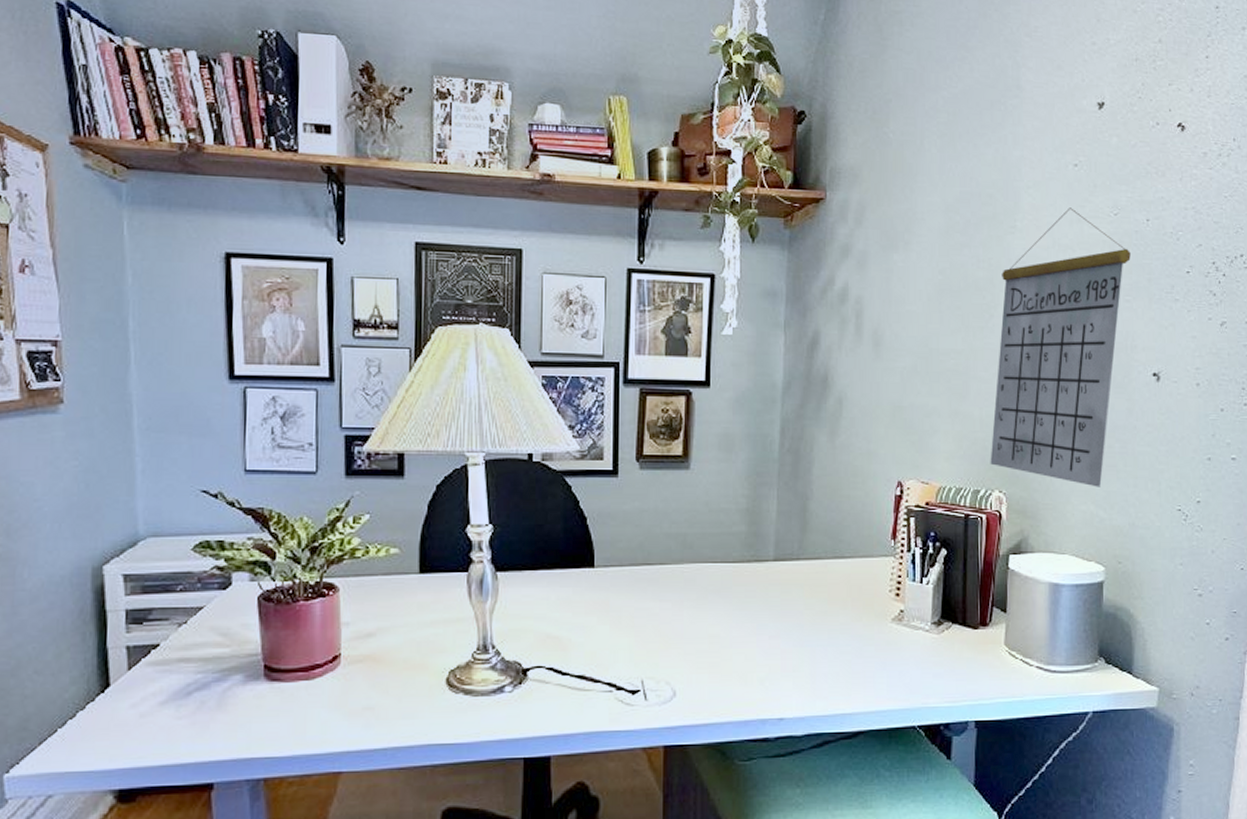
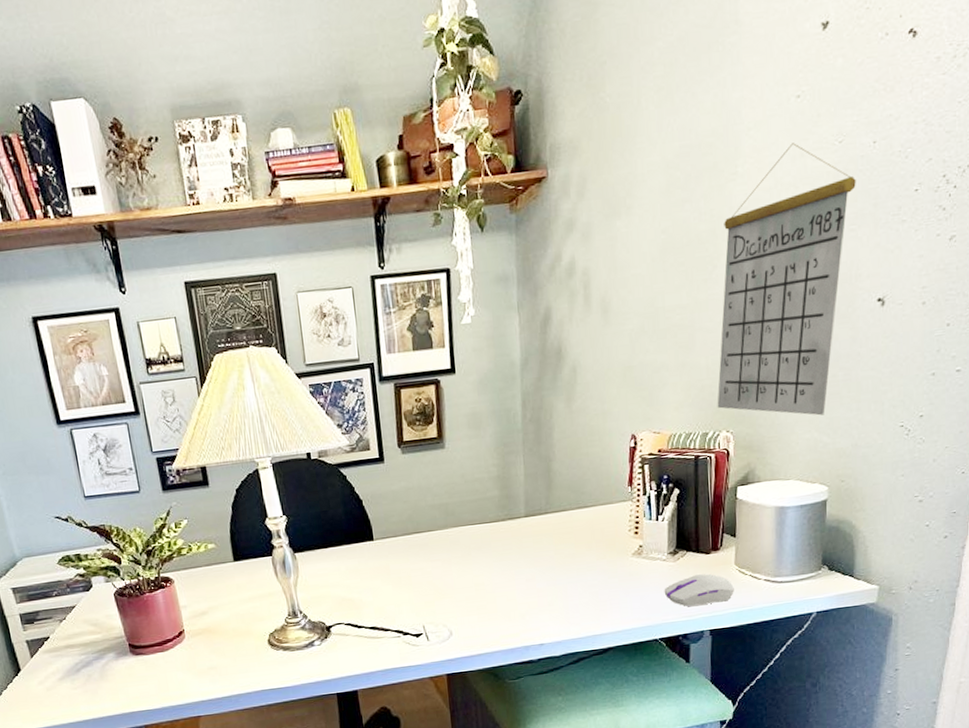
computer mouse: none [925,652,1003,689] -> present [664,573,734,607]

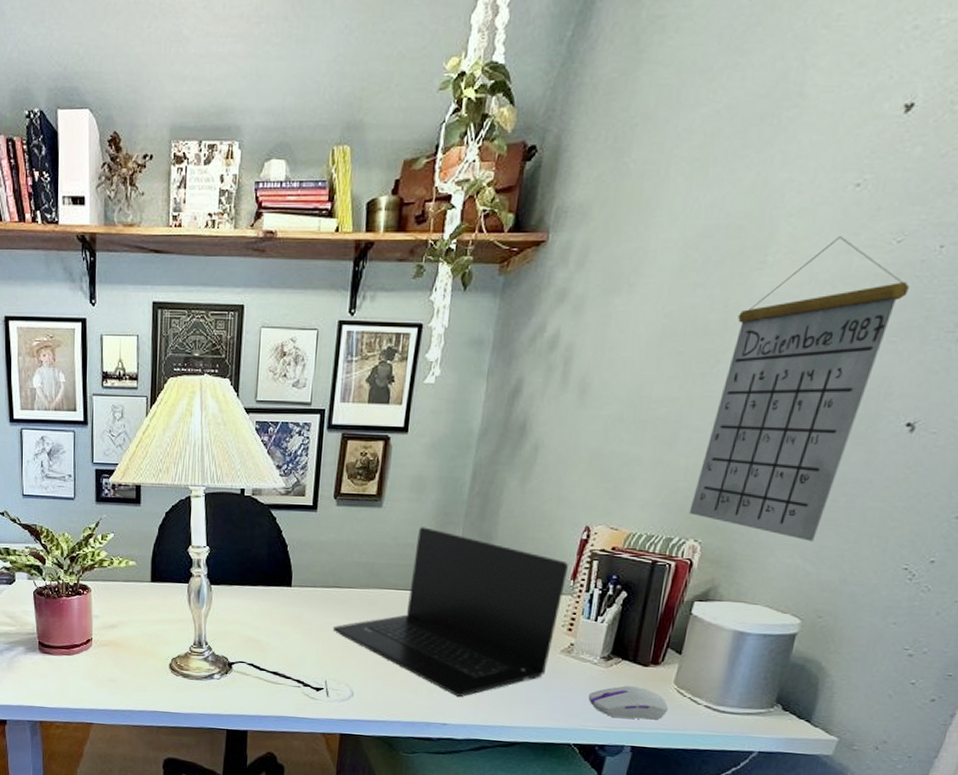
laptop: none [420,460,624,616] -> present [332,527,568,697]

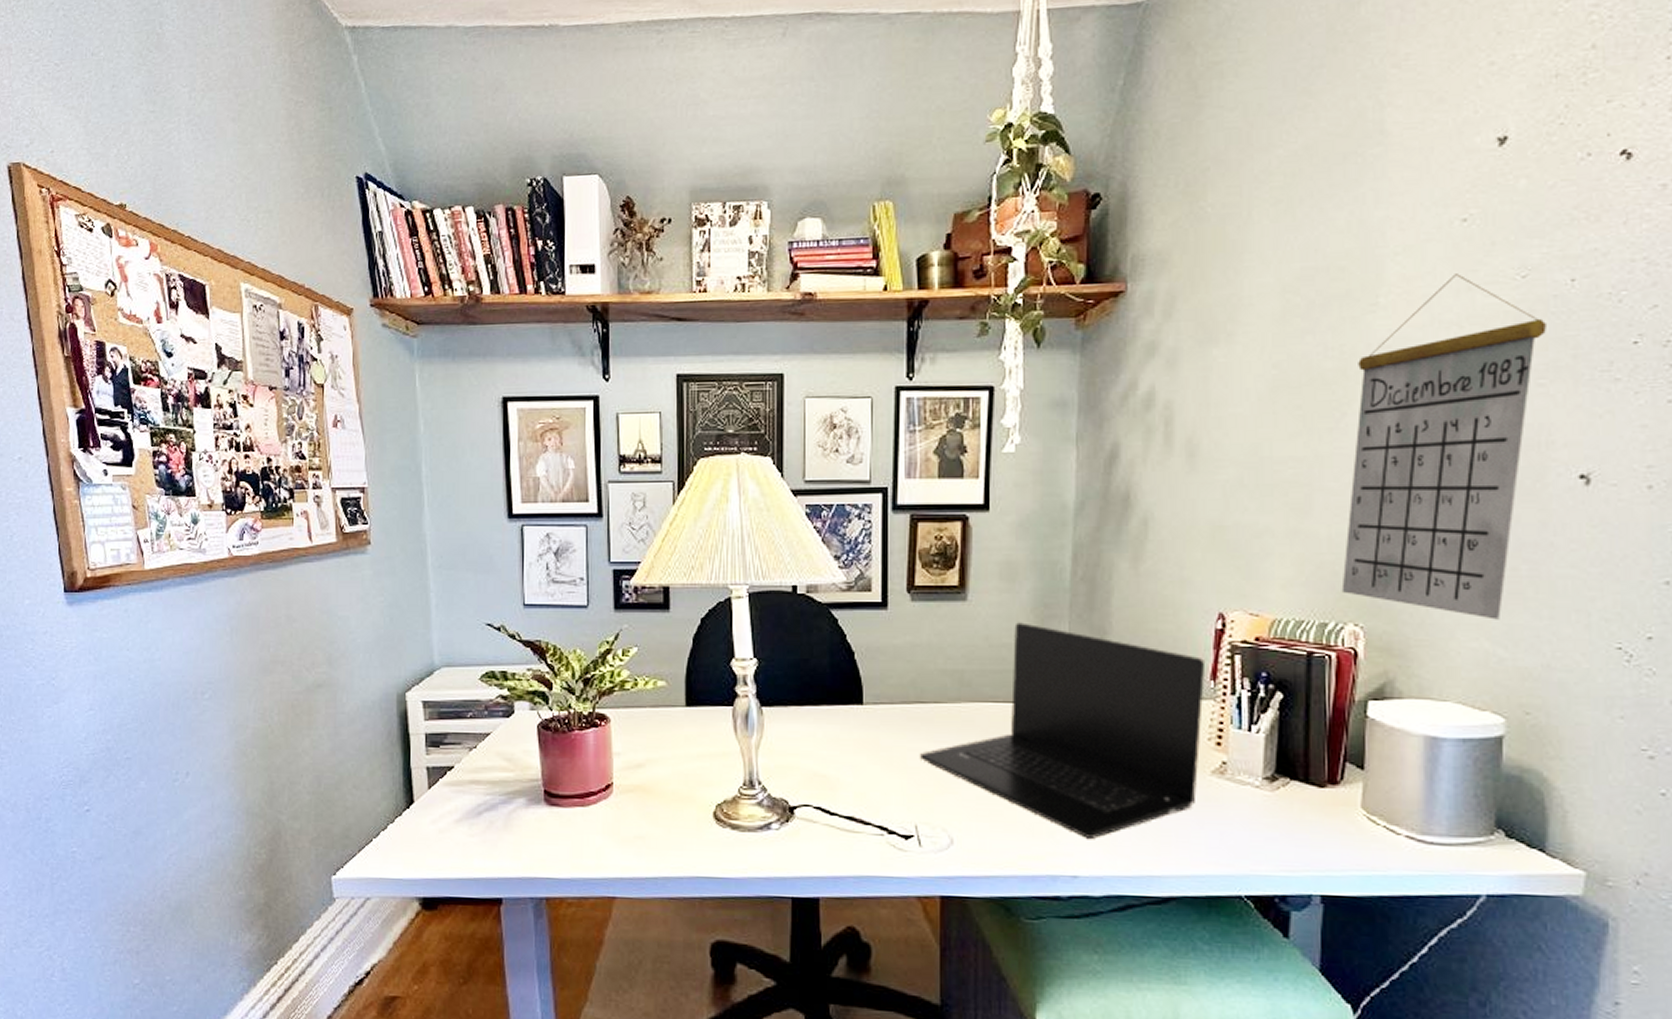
computer mouse: present [588,686,668,720] -> none [1255,814,1360,858]

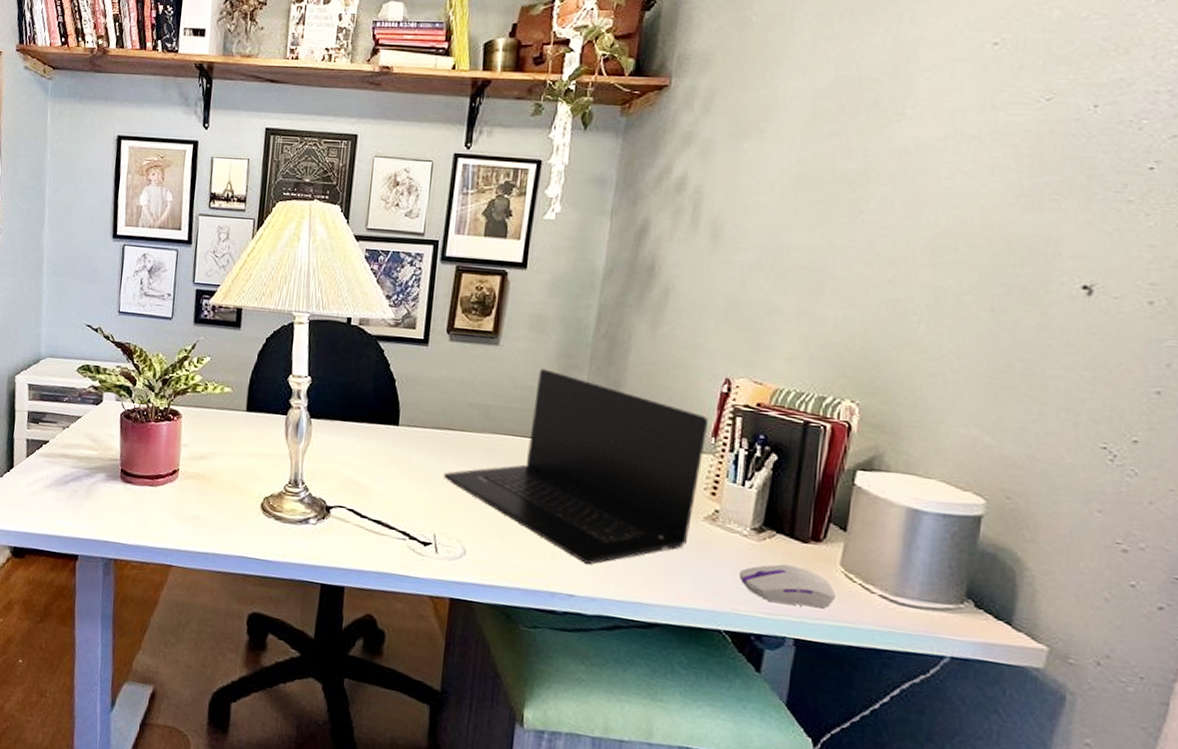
computer mouse: none [1255,814,1360,858] -> present [738,564,836,609]
calendar: present [1341,274,1546,620] -> none [842,92,1065,410]

